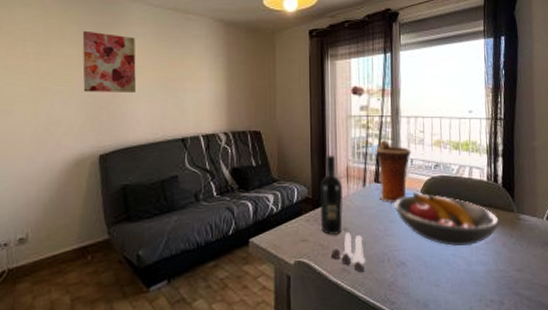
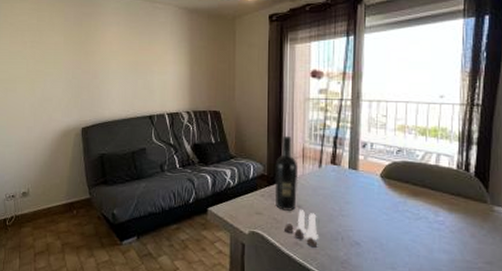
wall art: present [82,30,136,93] -> none [67,21,111,75]
vase: present [376,140,412,202] -> none [334,124,372,184]
fruit bowl: present [393,192,501,247] -> none [350,176,471,234]

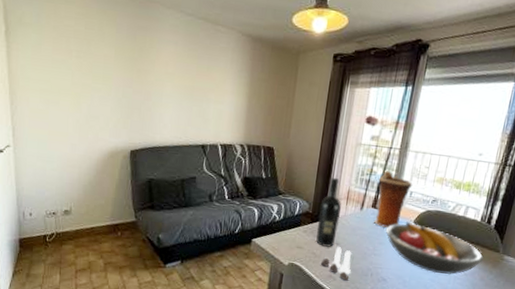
vase: none [334,124,372,184] -> present [373,171,413,228]
fruit bowl: none [350,176,471,234] -> present [385,221,484,275]

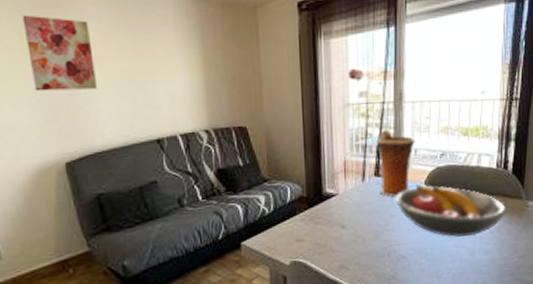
wall art: none [118,32,167,98] -> present [22,14,97,92]
wine bottle: present [316,177,341,247] -> none [314,149,341,234]
salt and pepper shaker set: present [320,247,352,281] -> none [327,230,364,268]

